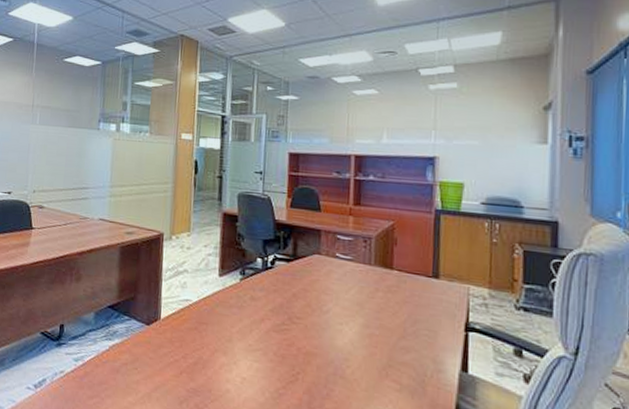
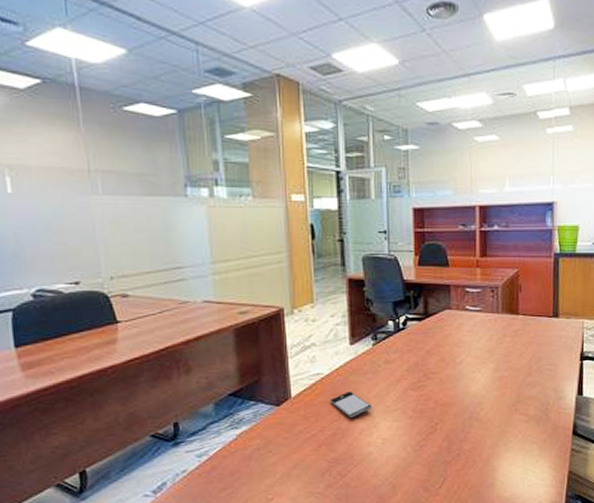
smartphone: none [195,322,234,351] -> present [330,391,371,419]

